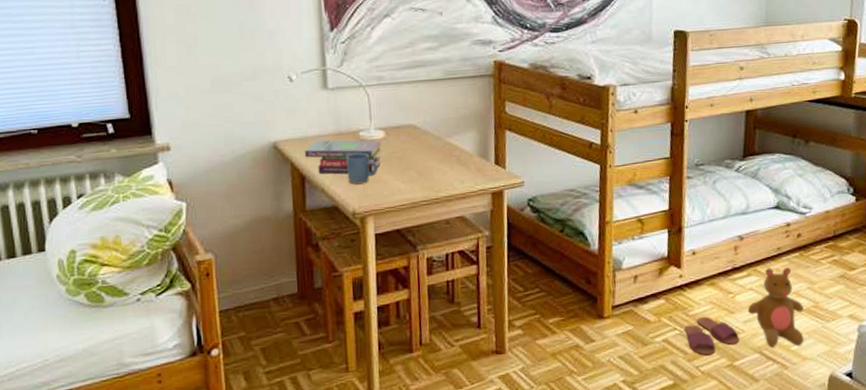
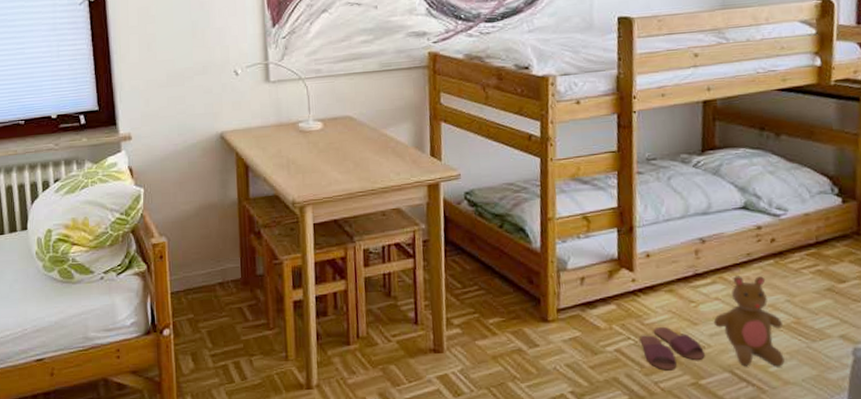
books: present [305,140,381,174] -> none [249,130,319,164]
mug: present [346,152,377,185] -> none [286,143,316,174]

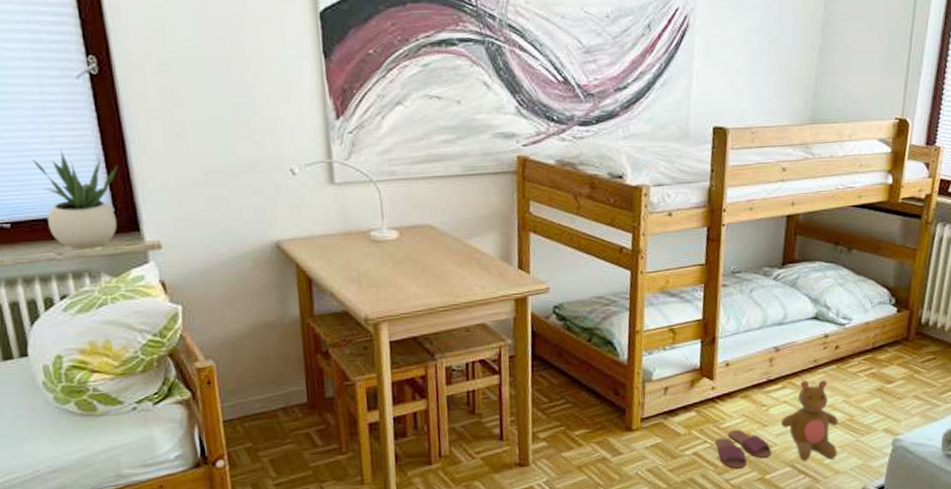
potted plant: none [43,60,104,141] -> present [32,149,118,249]

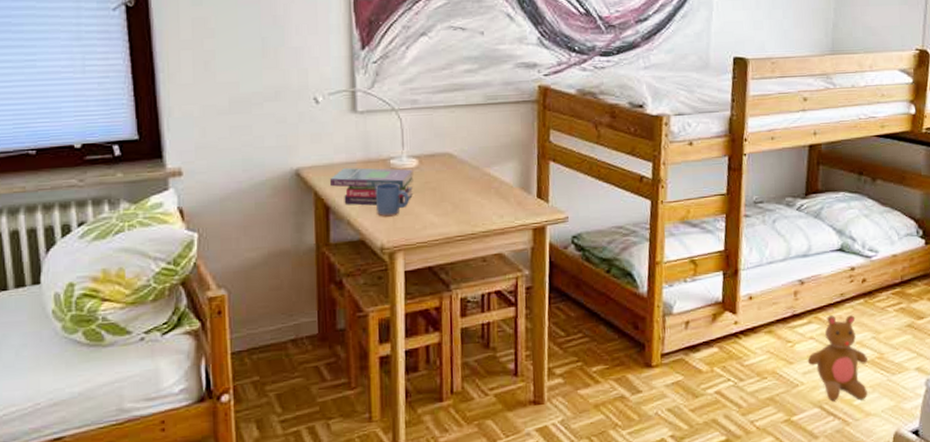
potted plant: present [32,149,118,249] -> none [63,77,146,176]
books: none [311,240,395,277] -> present [330,167,414,206]
mug: none [356,254,391,289] -> present [375,182,409,217]
slippers: present [715,429,771,469] -> none [739,366,798,410]

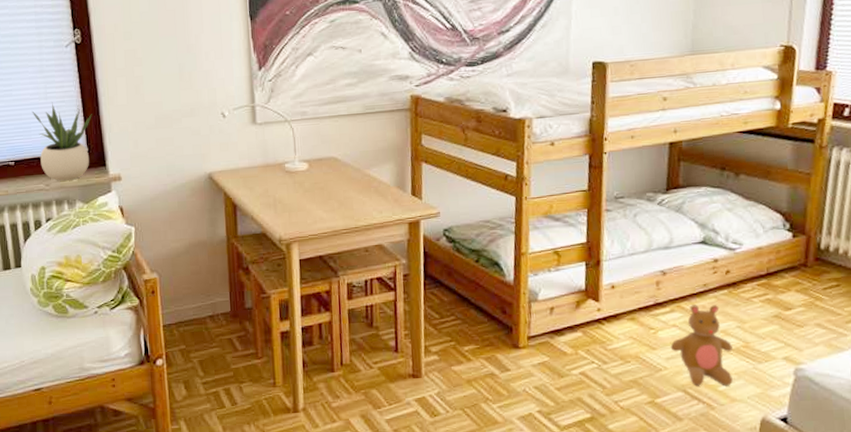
potted plant: none [63,77,146,176] -> present [32,102,92,181]
books: present [330,167,414,206] -> none [236,171,305,203]
mug: present [375,182,409,217] -> none [273,183,301,213]

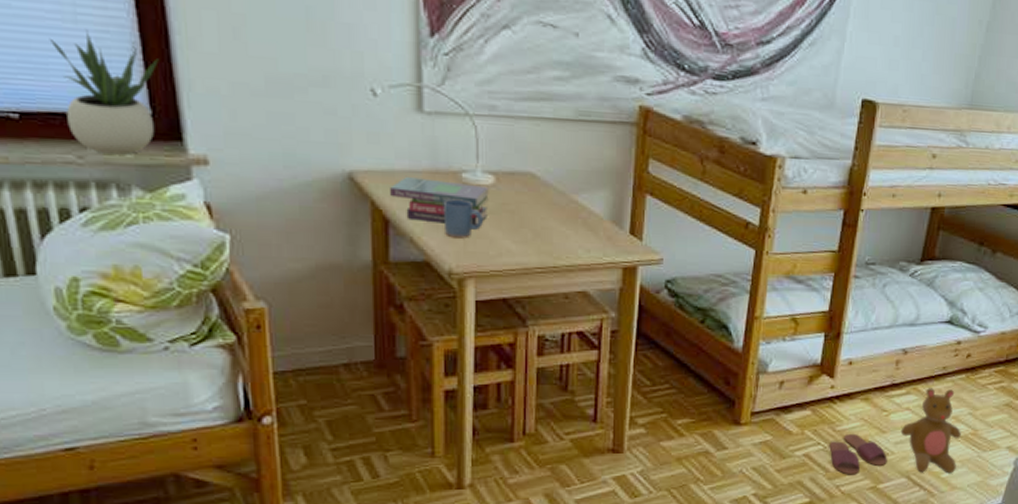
books: none [236,171,305,203] -> present [390,177,489,227]
mug: none [273,183,301,213] -> present [443,199,483,238]
slippers: none [603,351,661,391] -> present [829,433,887,475]

